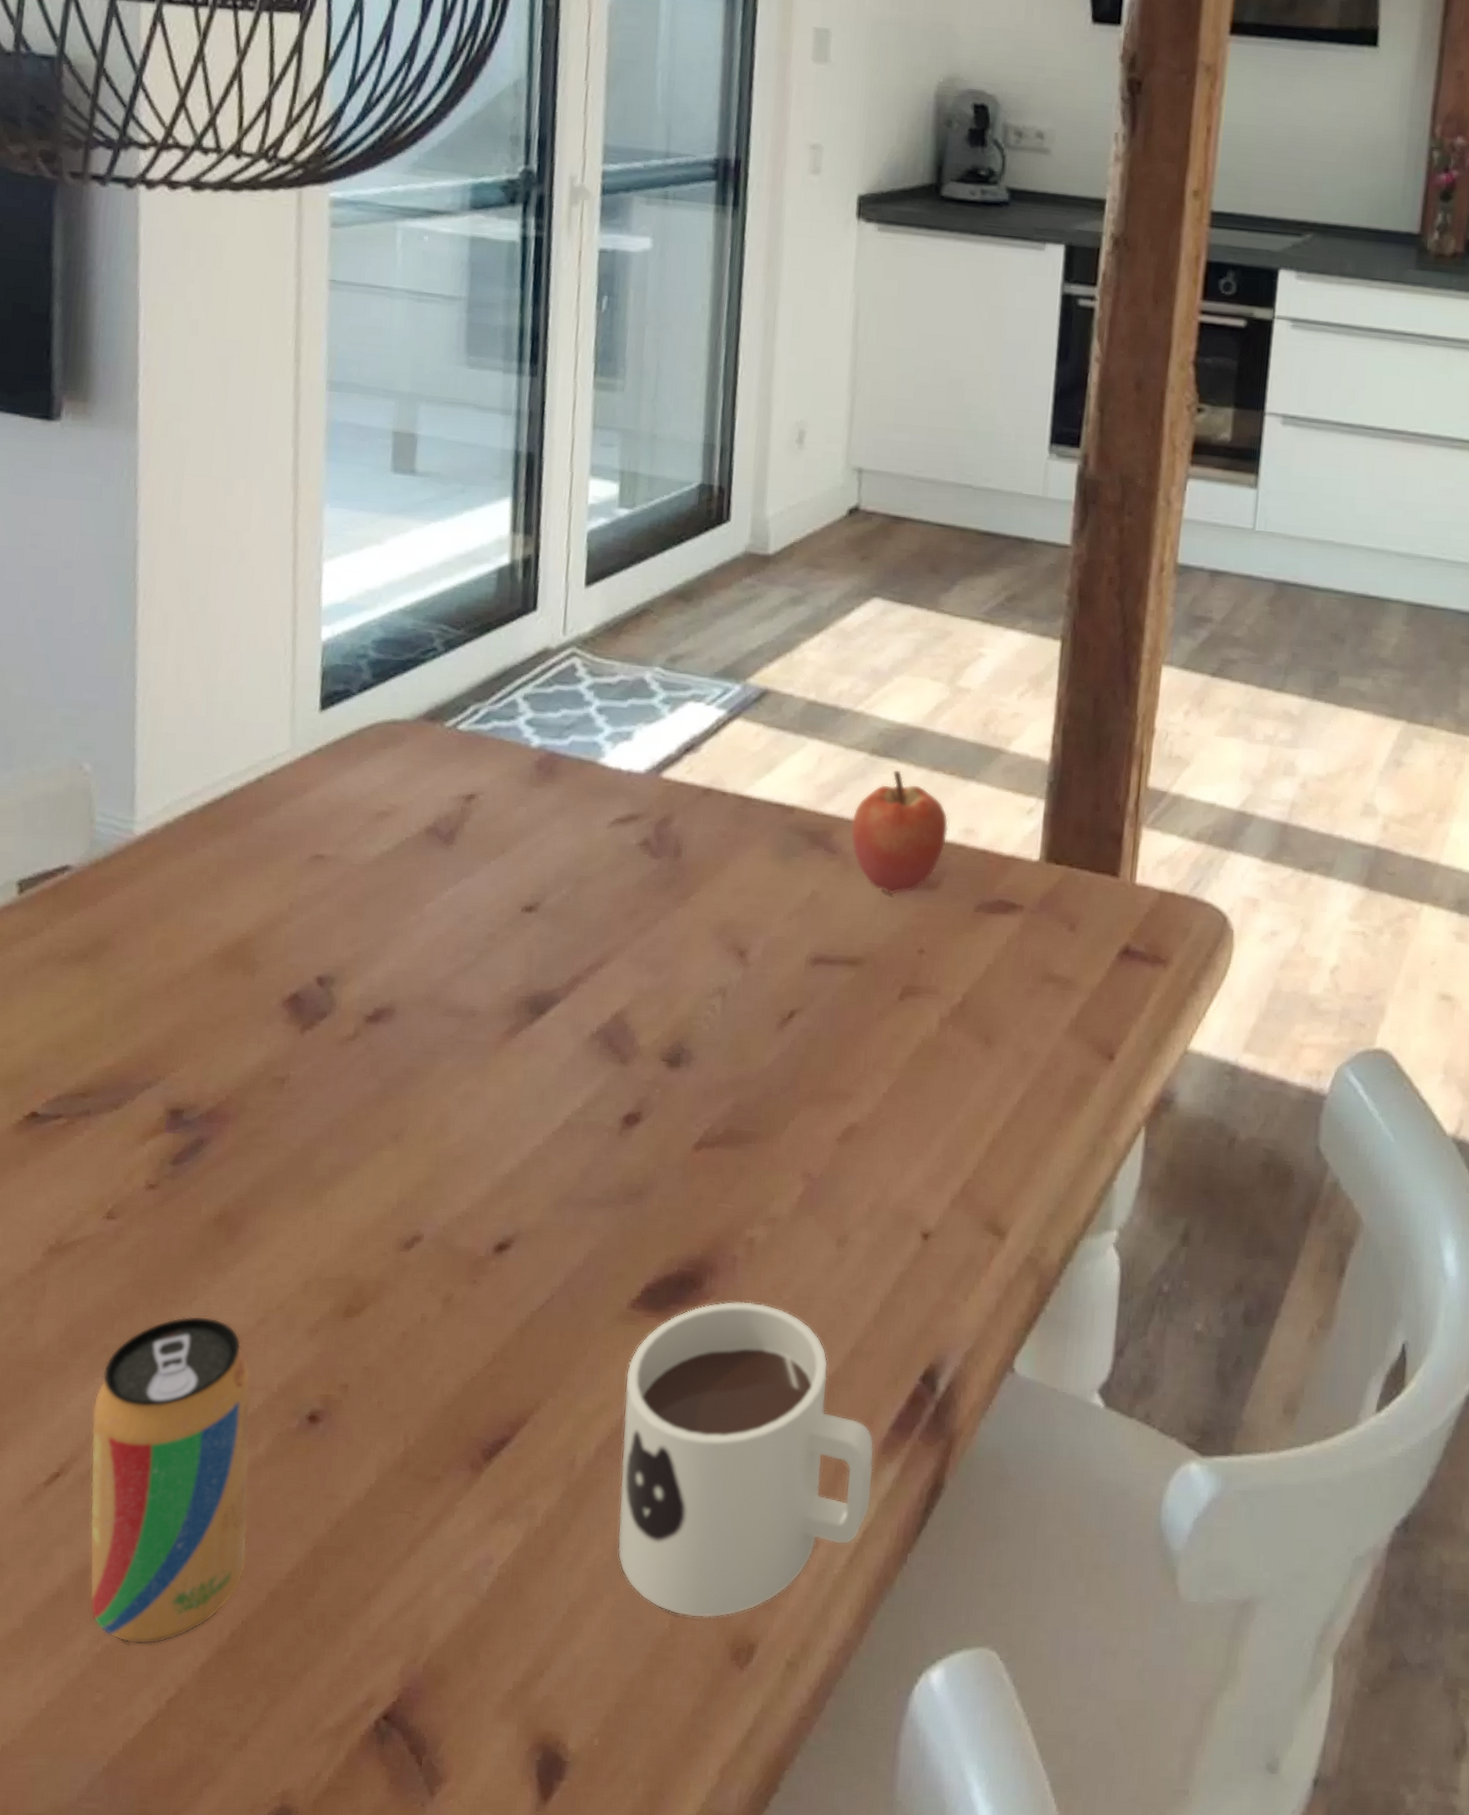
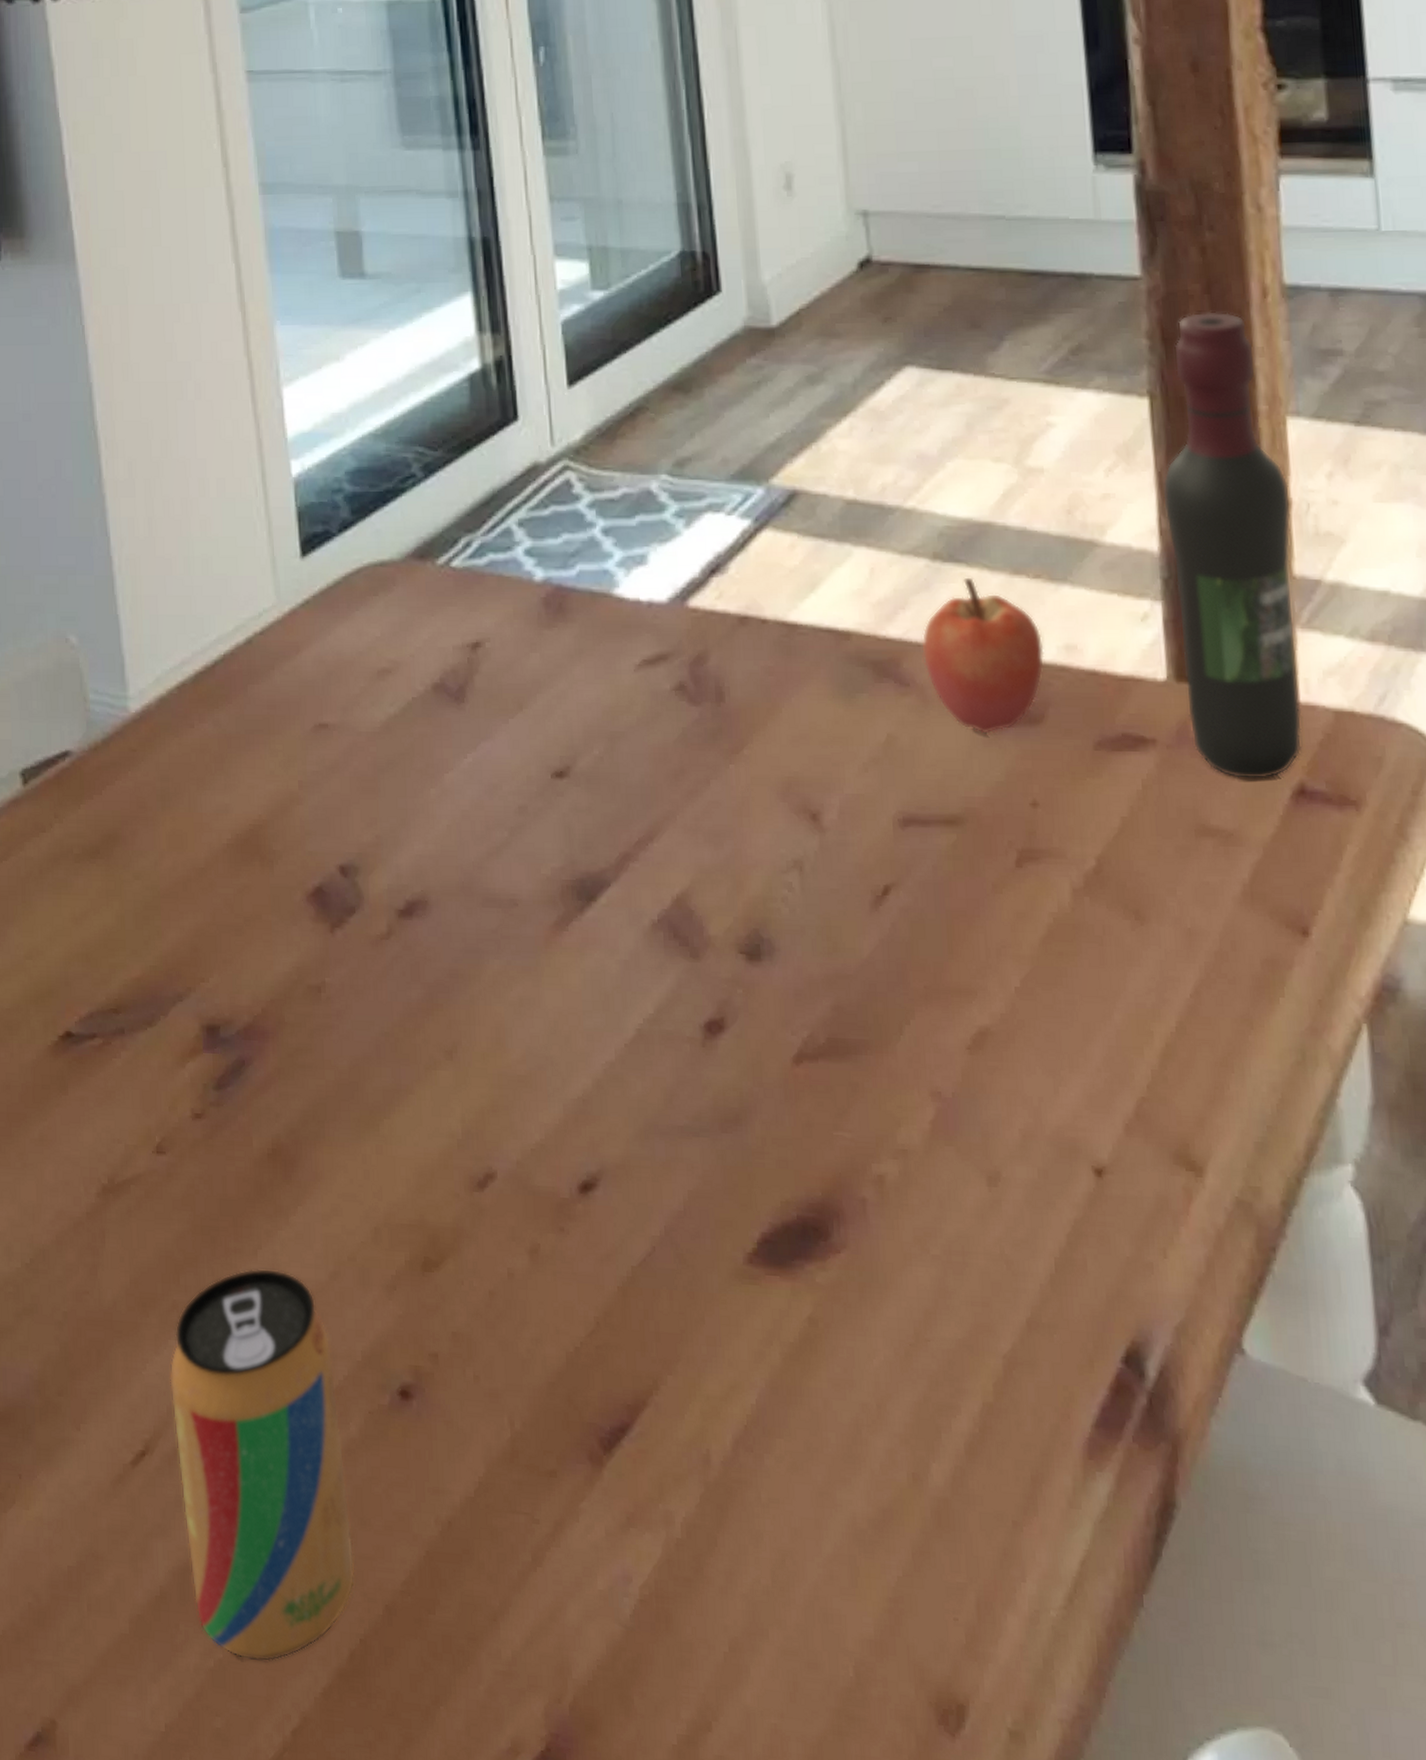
mug: present [617,1301,875,1618] -> none [754,1255,1084,1667]
wine bottle: none [1051,578,1156,941] -> present [1162,311,1302,780]

